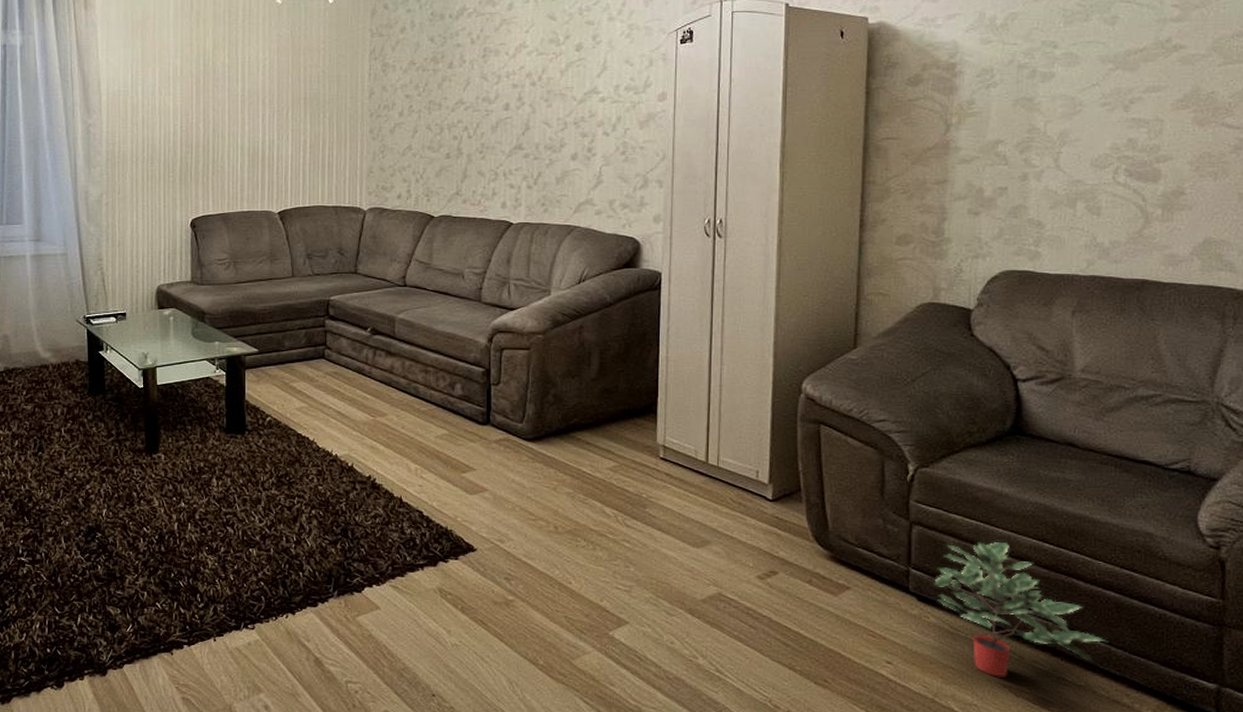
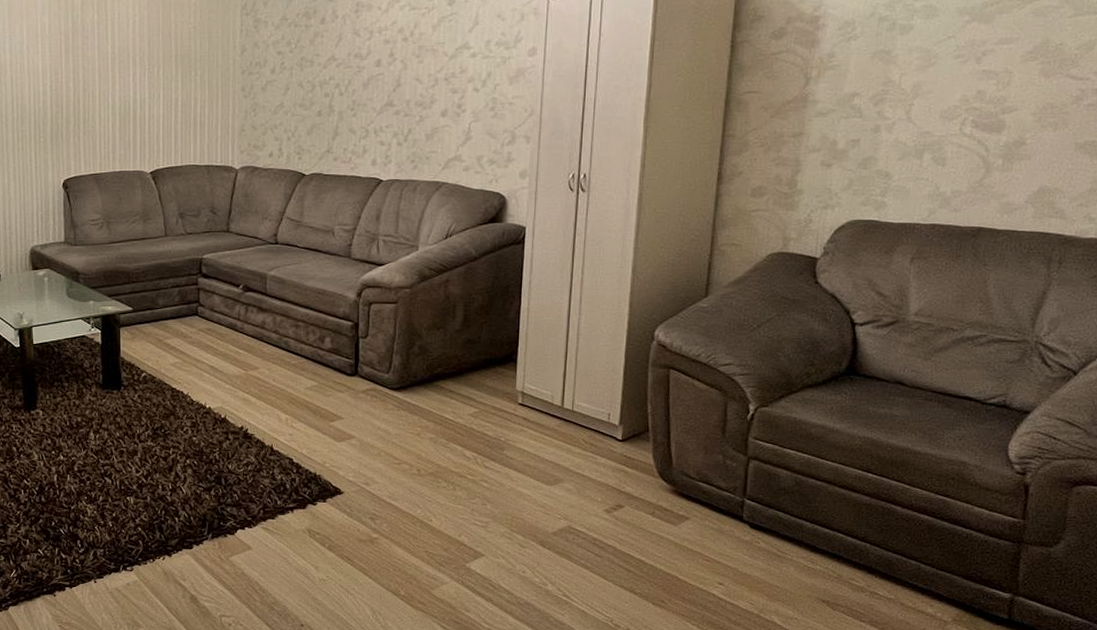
potted plant: present [934,542,1109,677] -> none [766,474,919,594]

